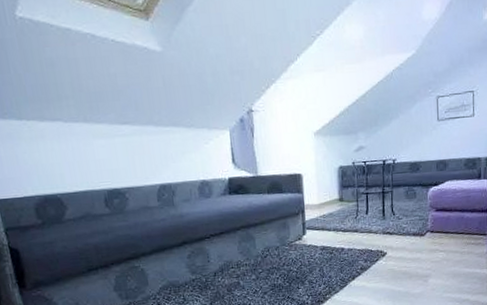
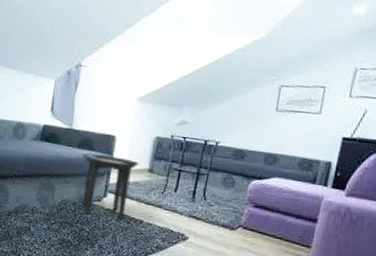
side table: none [273,193,329,255] -> present [82,153,139,220]

